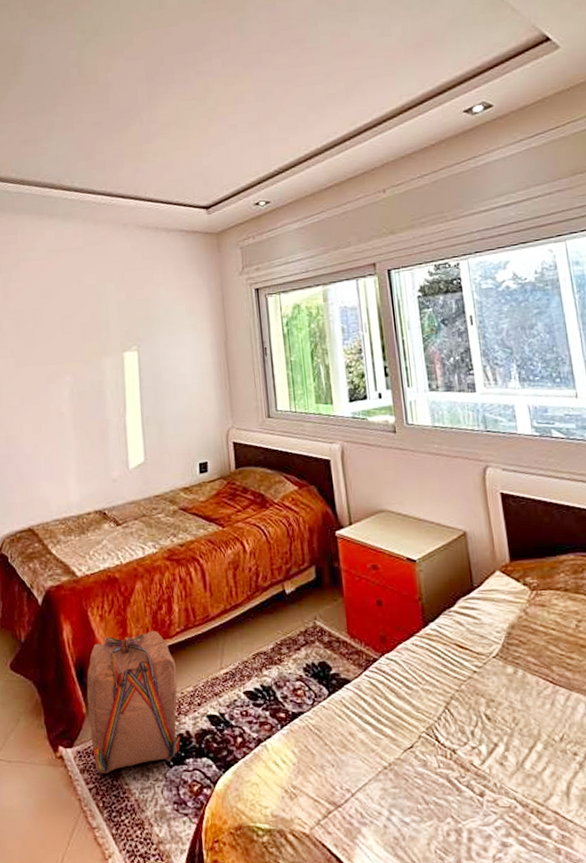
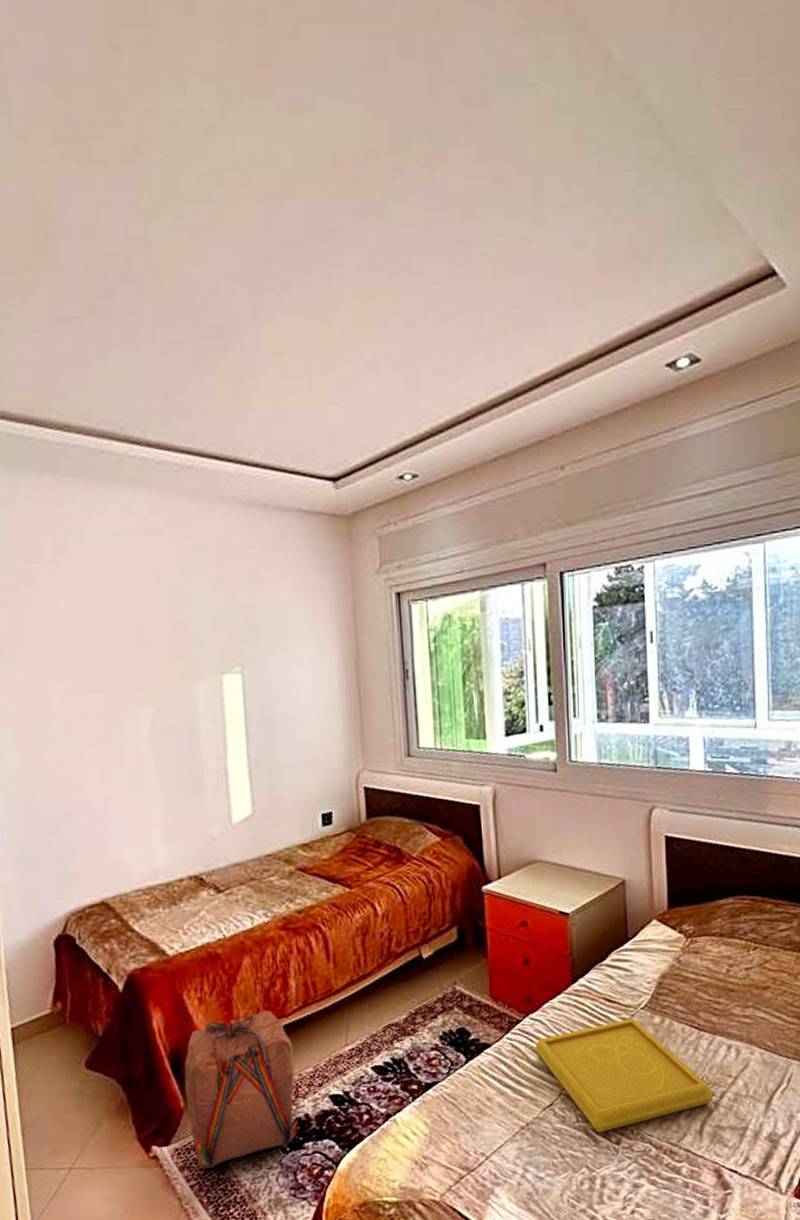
serving tray: none [392,666,576,782] -> present [535,1018,713,1133]

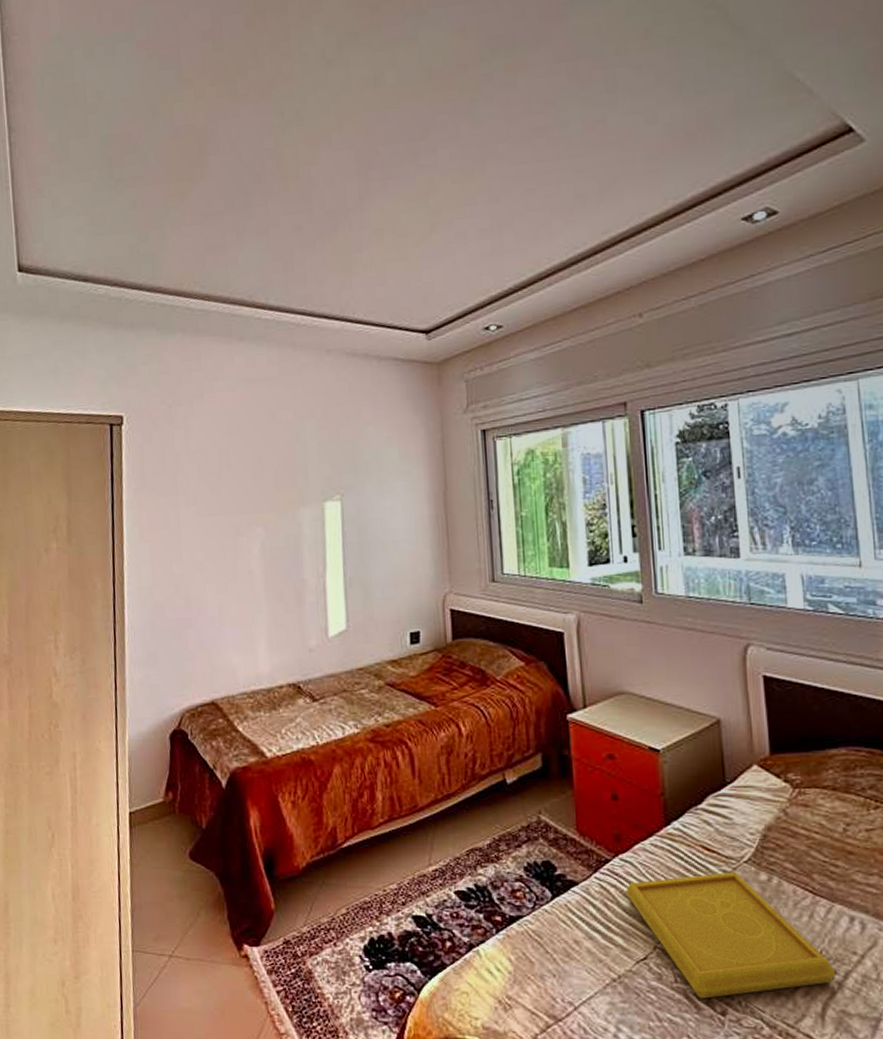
backpack: present [184,1009,299,1169] -> none [275,820,382,976]

